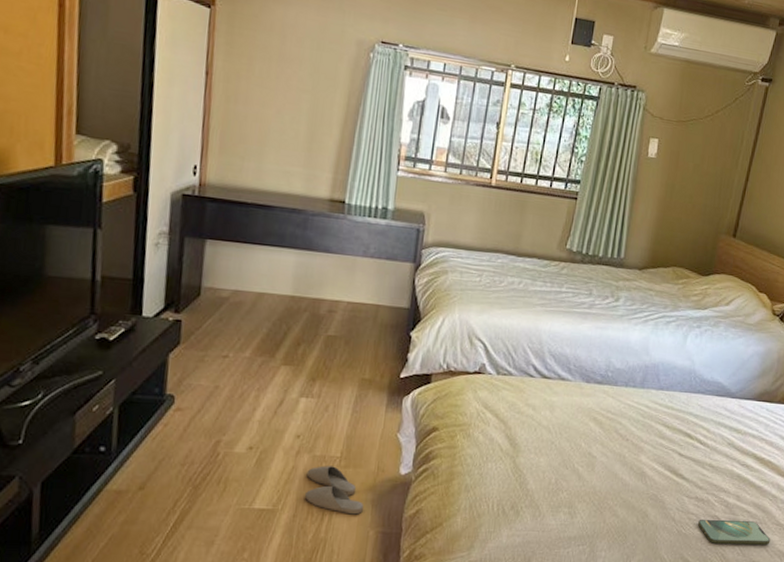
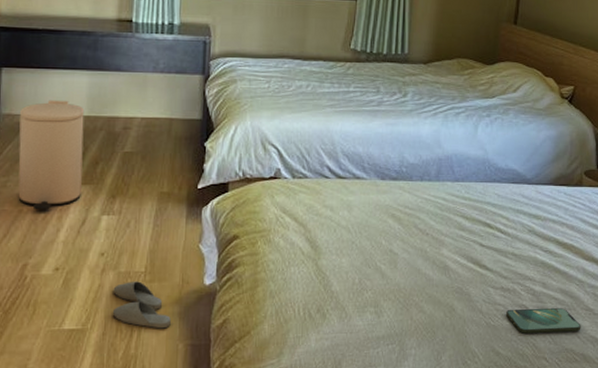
pedal bin: none [215,276,290,388] -> present [18,99,85,210]

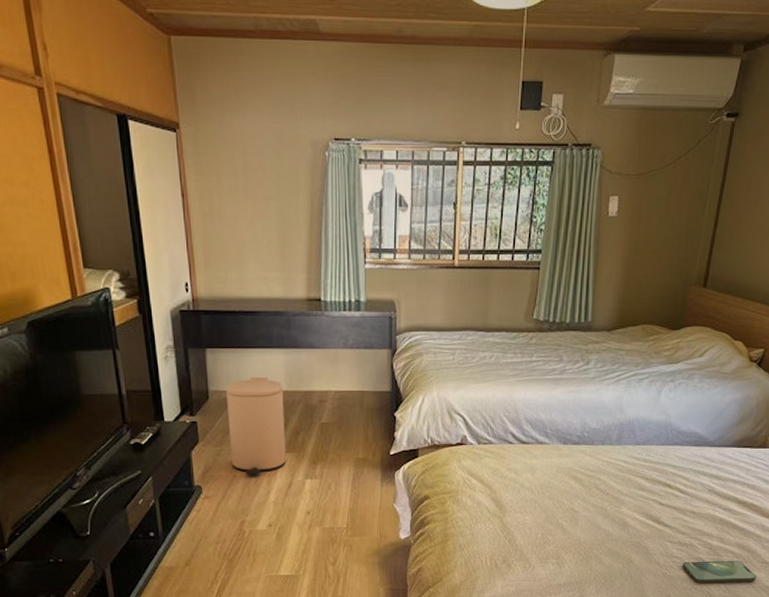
slippers: present [112,281,171,329] -> none [320,536,372,576]

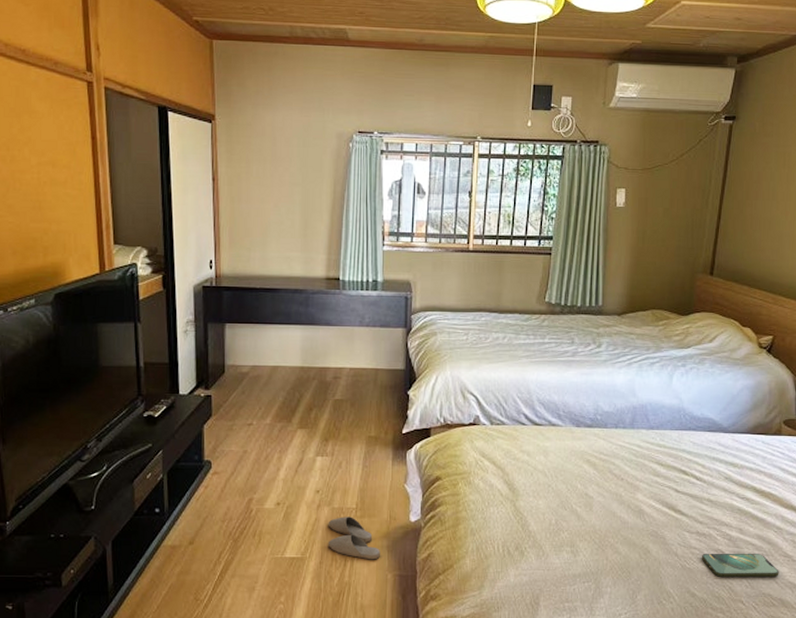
pedal bin: present [226,376,286,475] -> none [242,352,299,451]
slippers: none [320,536,372,576] -> present [327,517,380,560]

